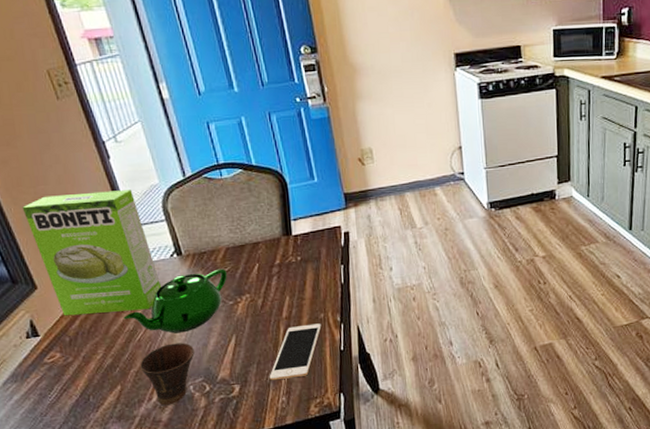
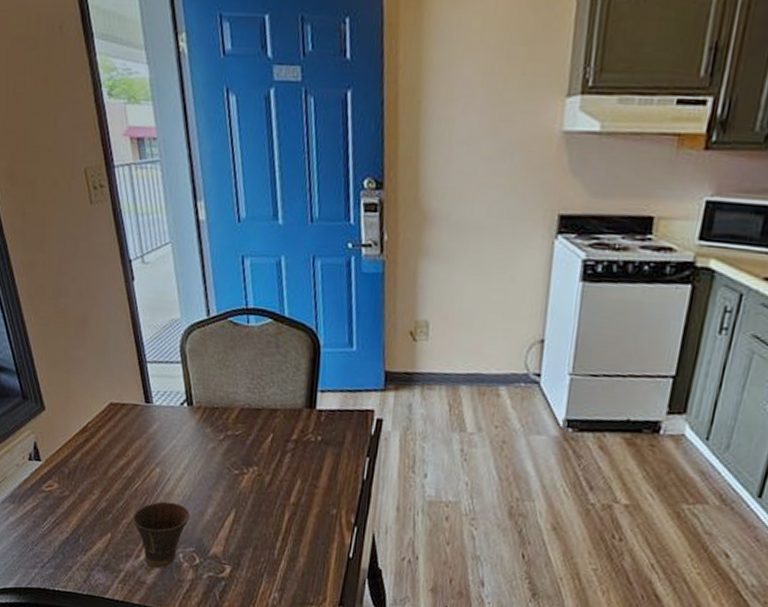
cake mix box: present [22,190,162,316] -> none [42,310,167,459]
teapot: present [123,268,227,334] -> none [124,428,237,494]
cell phone: present [269,323,322,381] -> none [264,515,332,576]

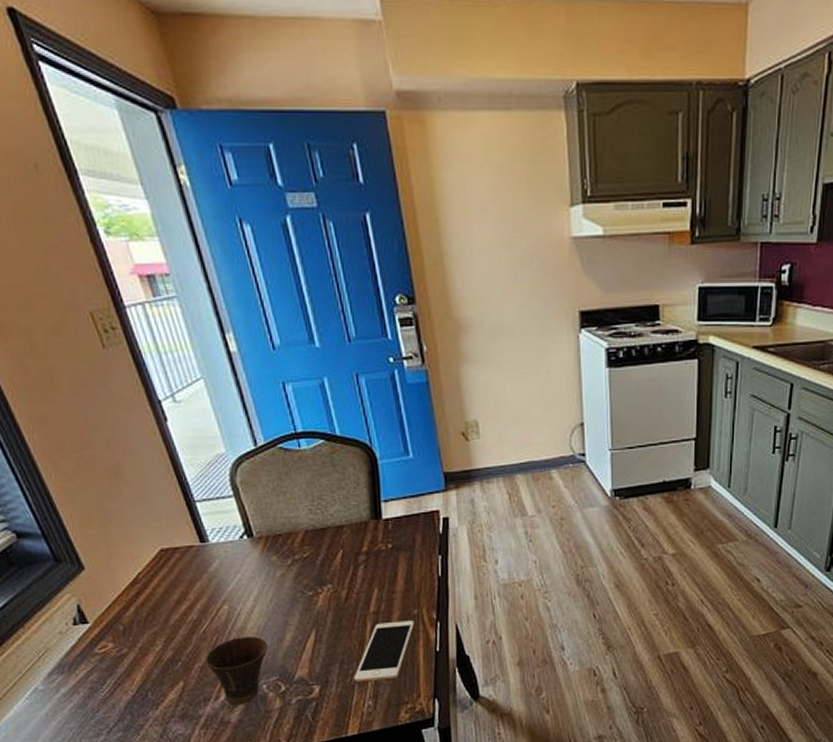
cell phone: none [264,515,332,576] -> present [353,620,415,683]

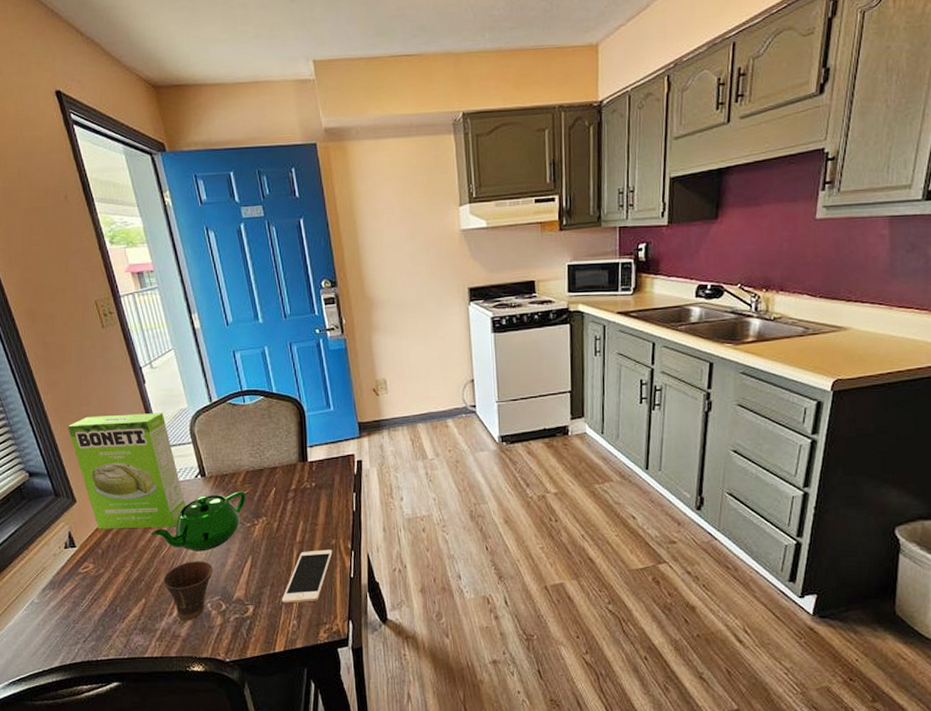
cake mix box: none [64,459,230,602] -> present [67,413,186,530]
teapot: none [186,554,306,626] -> present [151,491,246,552]

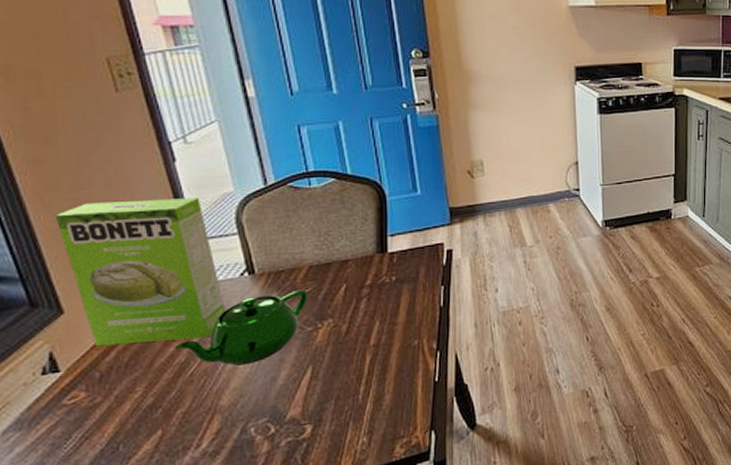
cup: present [163,561,213,621] -> none [190,376,260,453]
cell phone: present [281,549,333,604] -> none [349,351,415,419]

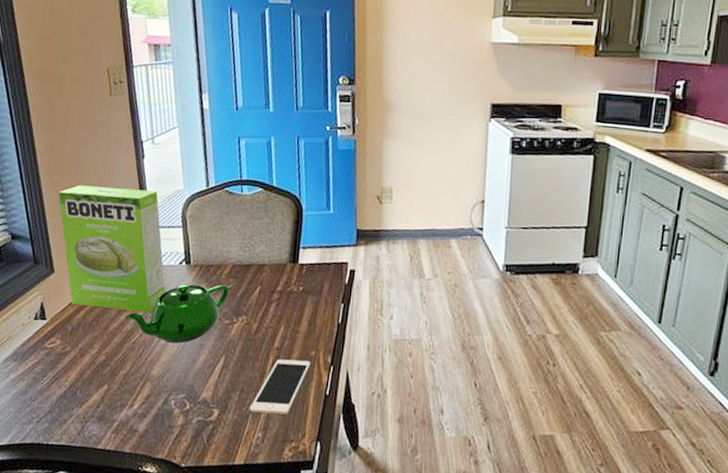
cell phone: none [349,351,415,419] -> present [249,359,311,415]

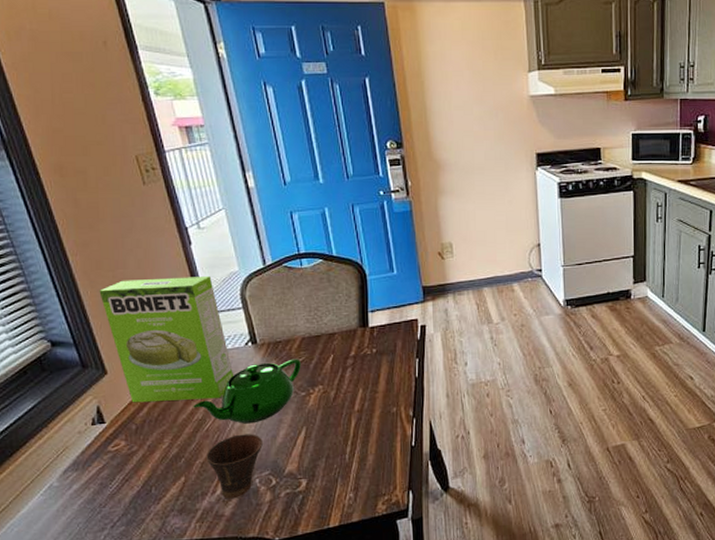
cup: none [129,352,183,417] -> present [206,434,263,499]
cell phone: present [249,359,311,415] -> none [337,417,393,476]

